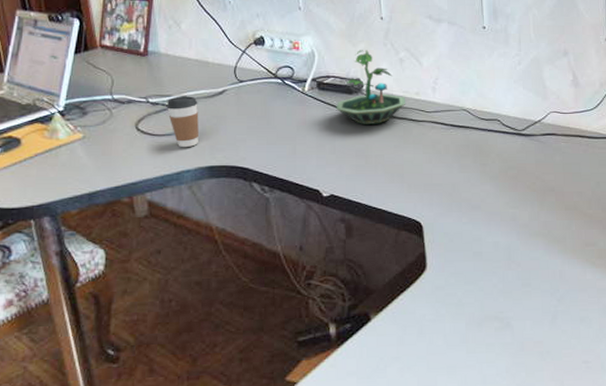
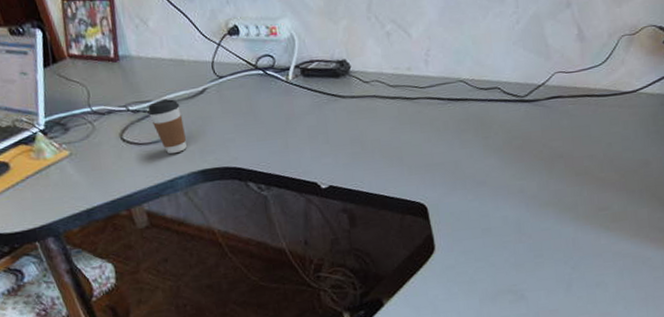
terrarium: present [336,50,406,126] -> none [323,27,398,110]

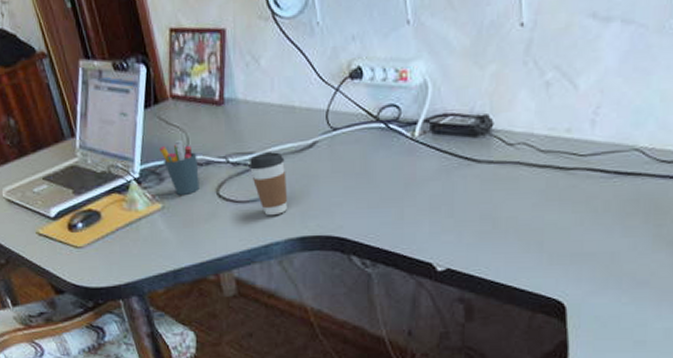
pen holder: none [62,94,104,143] -> present [159,141,200,196]

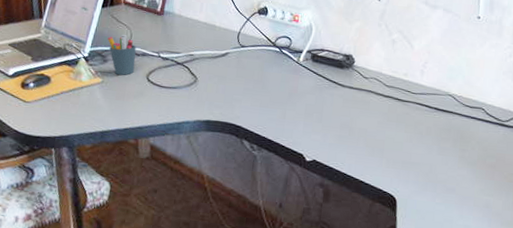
coffee cup: present [248,152,287,216] -> none [175,54,203,102]

